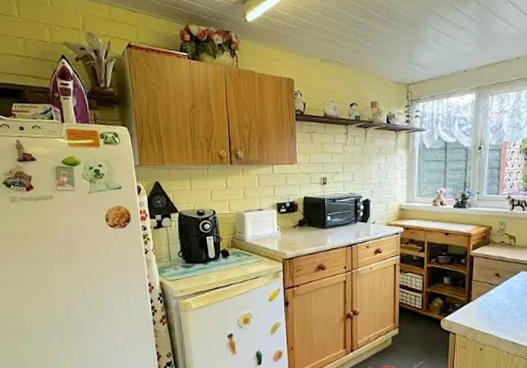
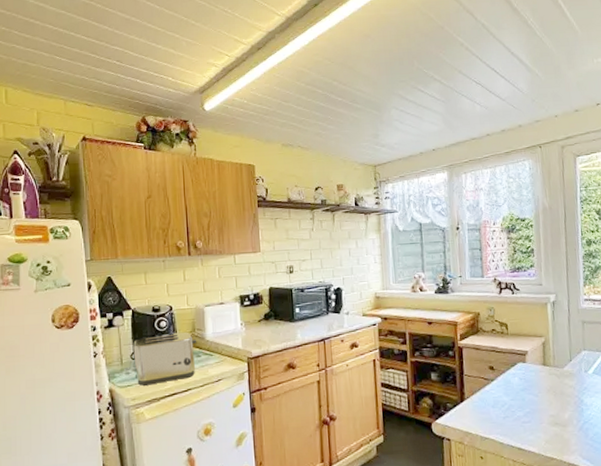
toaster: none [180,234,238,280] -> present [133,332,197,386]

